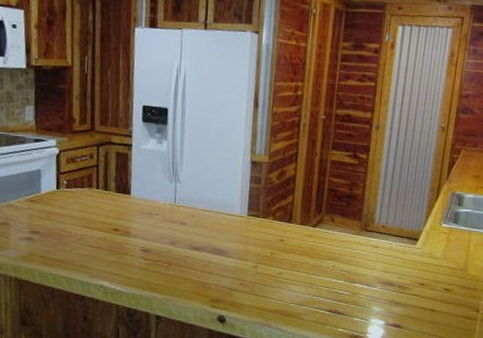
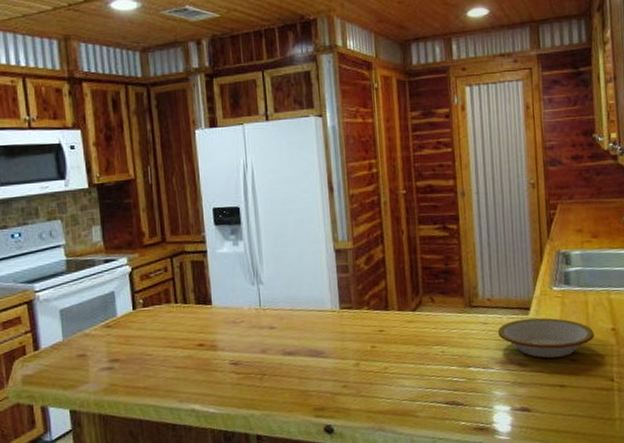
bowl: none [386,247,471,286] -> present [498,317,594,359]

